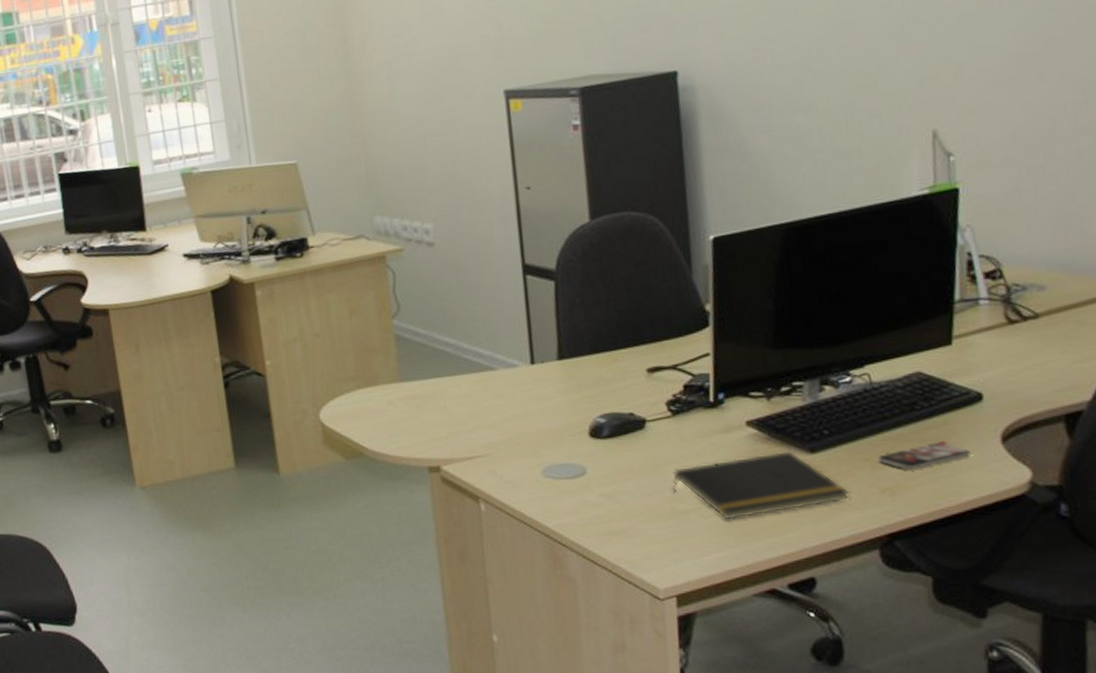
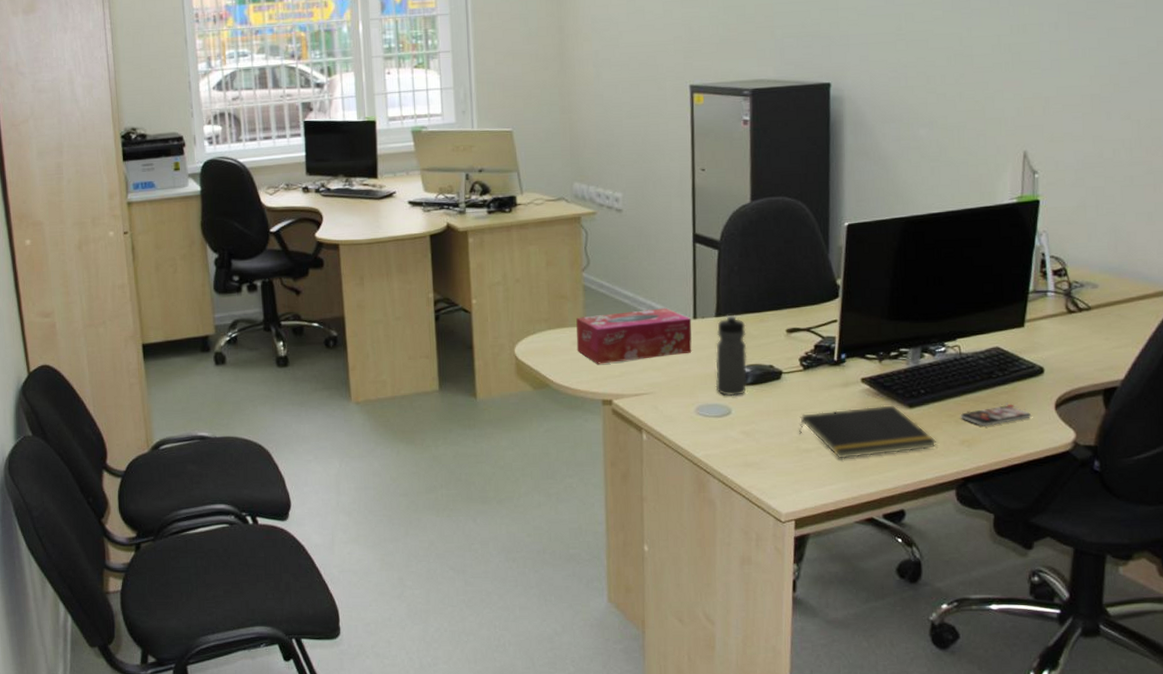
tissue box: none [389,354,532,426] -> present [576,308,692,364]
water bottle: none [560,356,603,453] -> present [715,314,747,397]

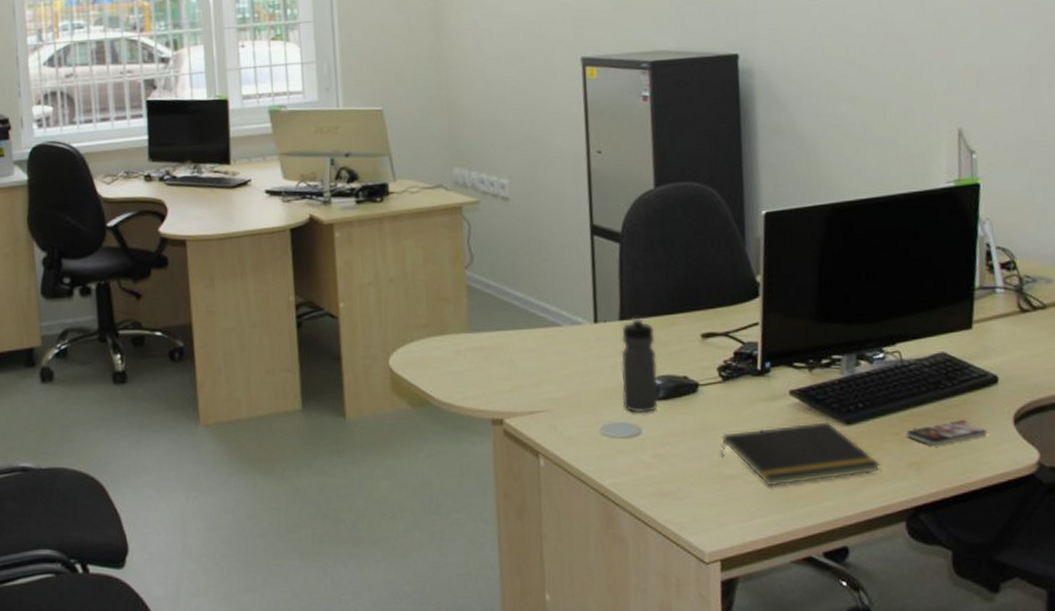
tissue box: present [576,308,692,364] -> none [459,310,594,377]

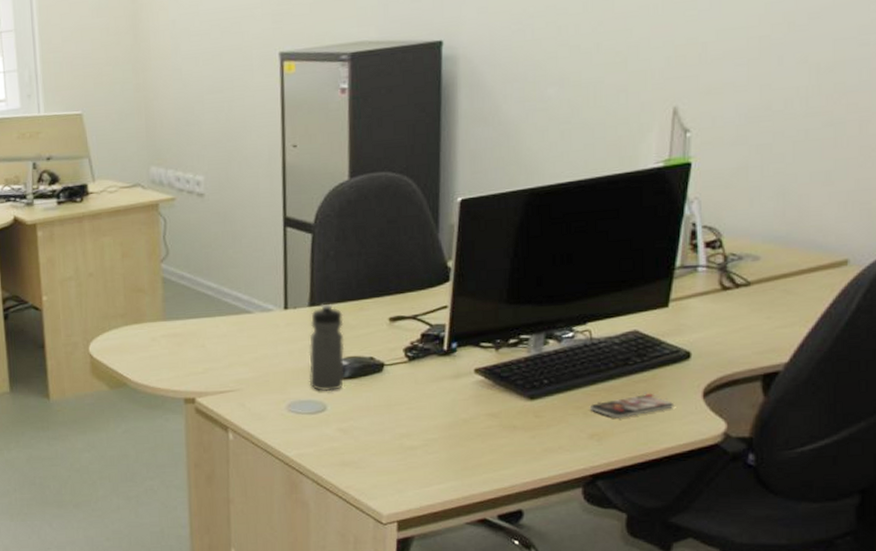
notepad: present [721,422,880,487] -> none [403,397,561,457]

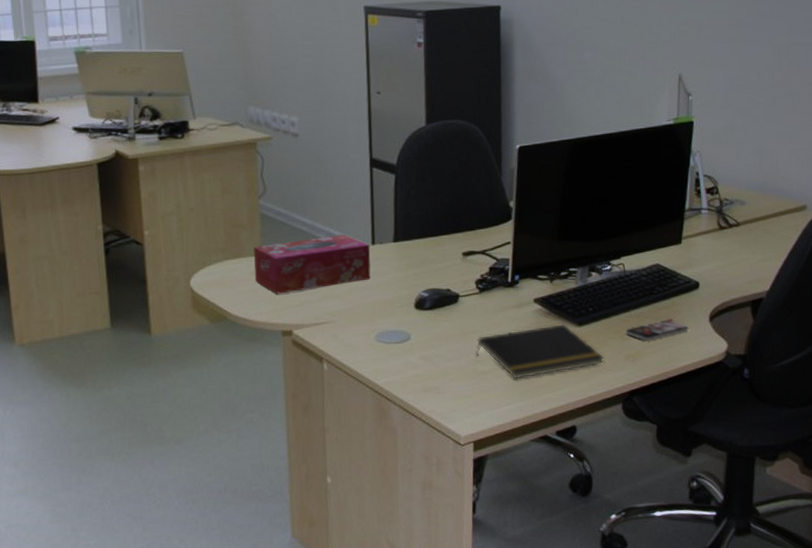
tissue box: none [155,299,283,361] -> present [254,234,371,294]
water bottle: present [309,304,345,392] -> none [394,239,425,322]
notepad: none [403,397,561,457] -> present [476,324,604,380]

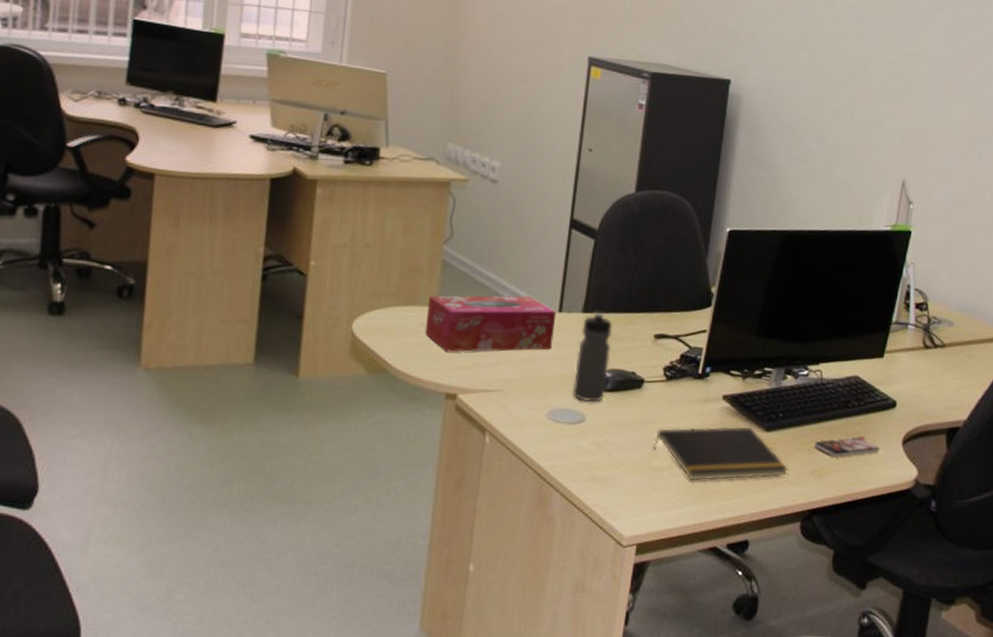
water bottle: none [394,239,425,322] -> present [572,311,613,403]

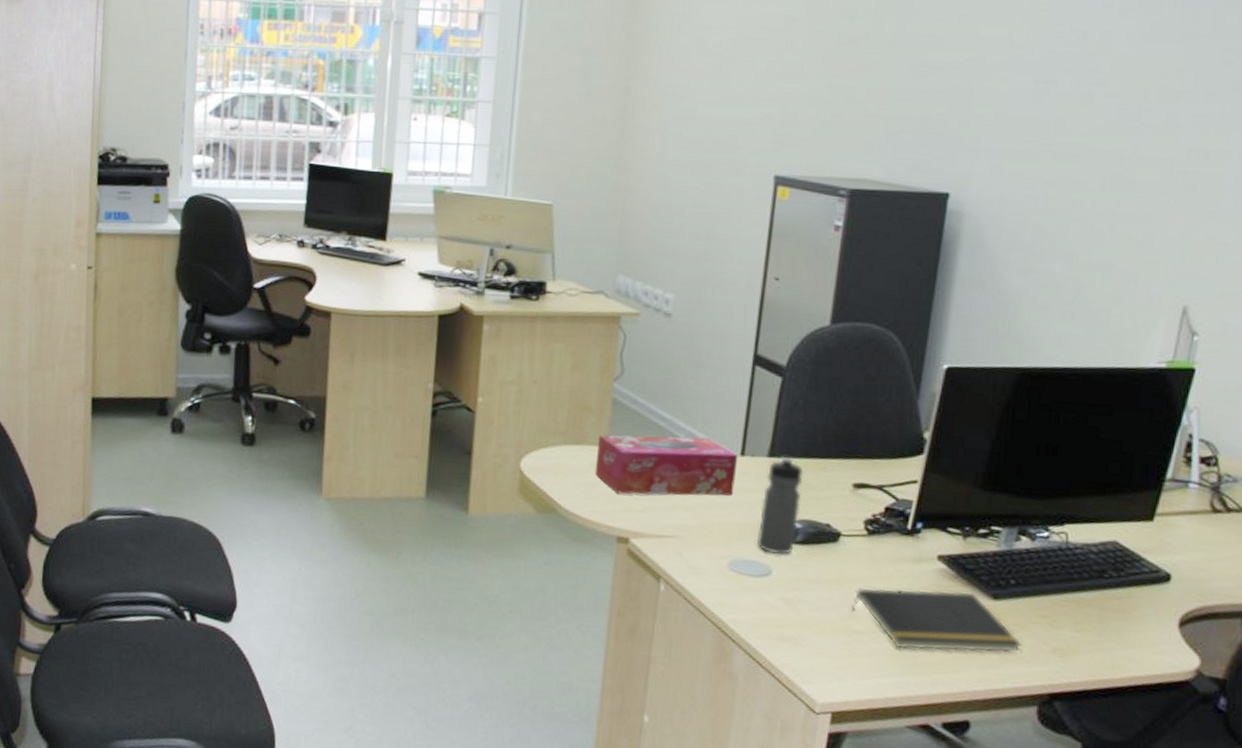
smartphone: present [813,434,880,458] -> none [1055,610,1148,637]

